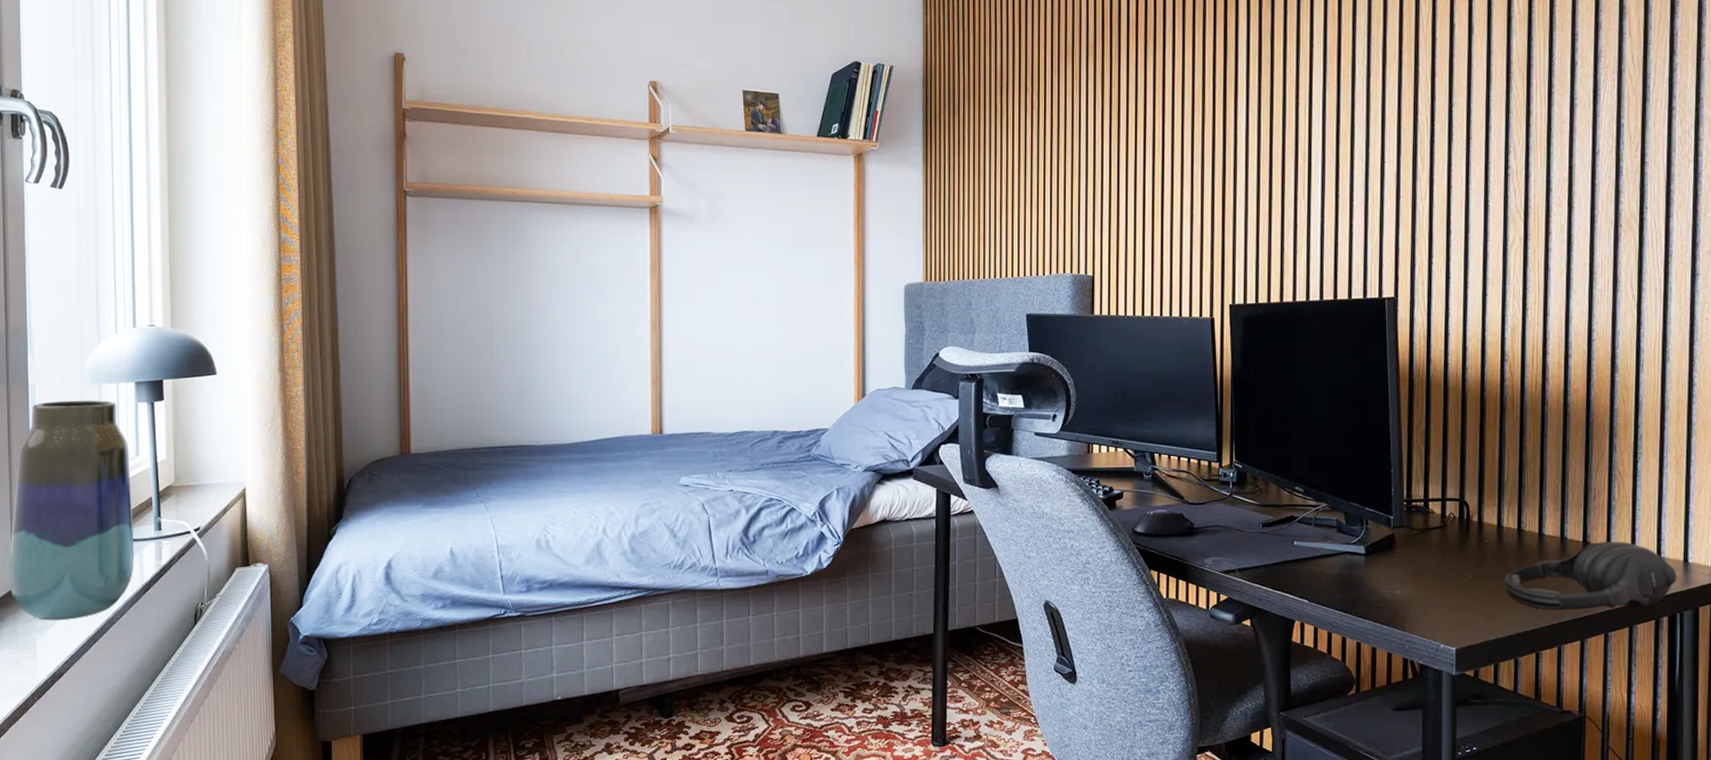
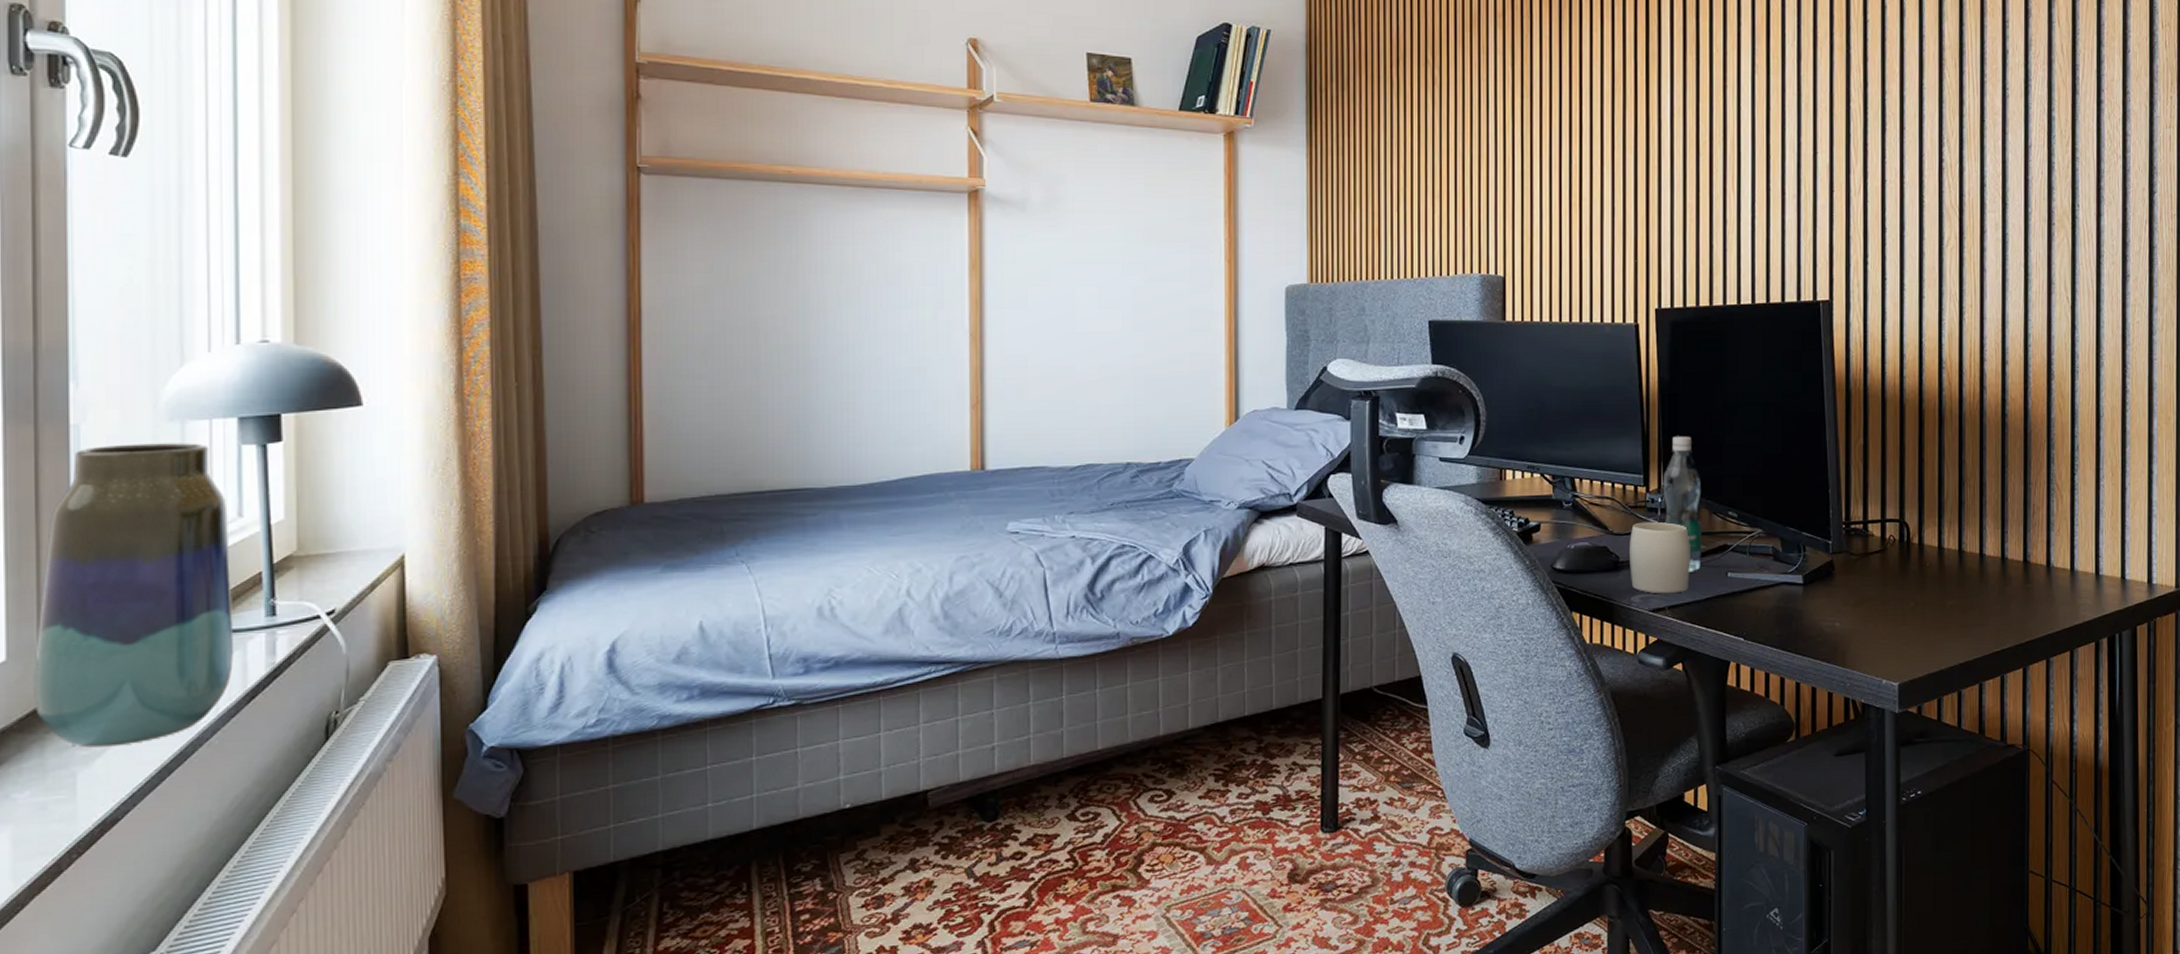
mug: none [1202,493,1260,558] -> present [1628,521,1691,594]
bottle: none [1234,418,1271,540] -> present [1663,436,1702,572]
headphones: present [1504,542,1678,611] -> none [1945,560,2116,637]

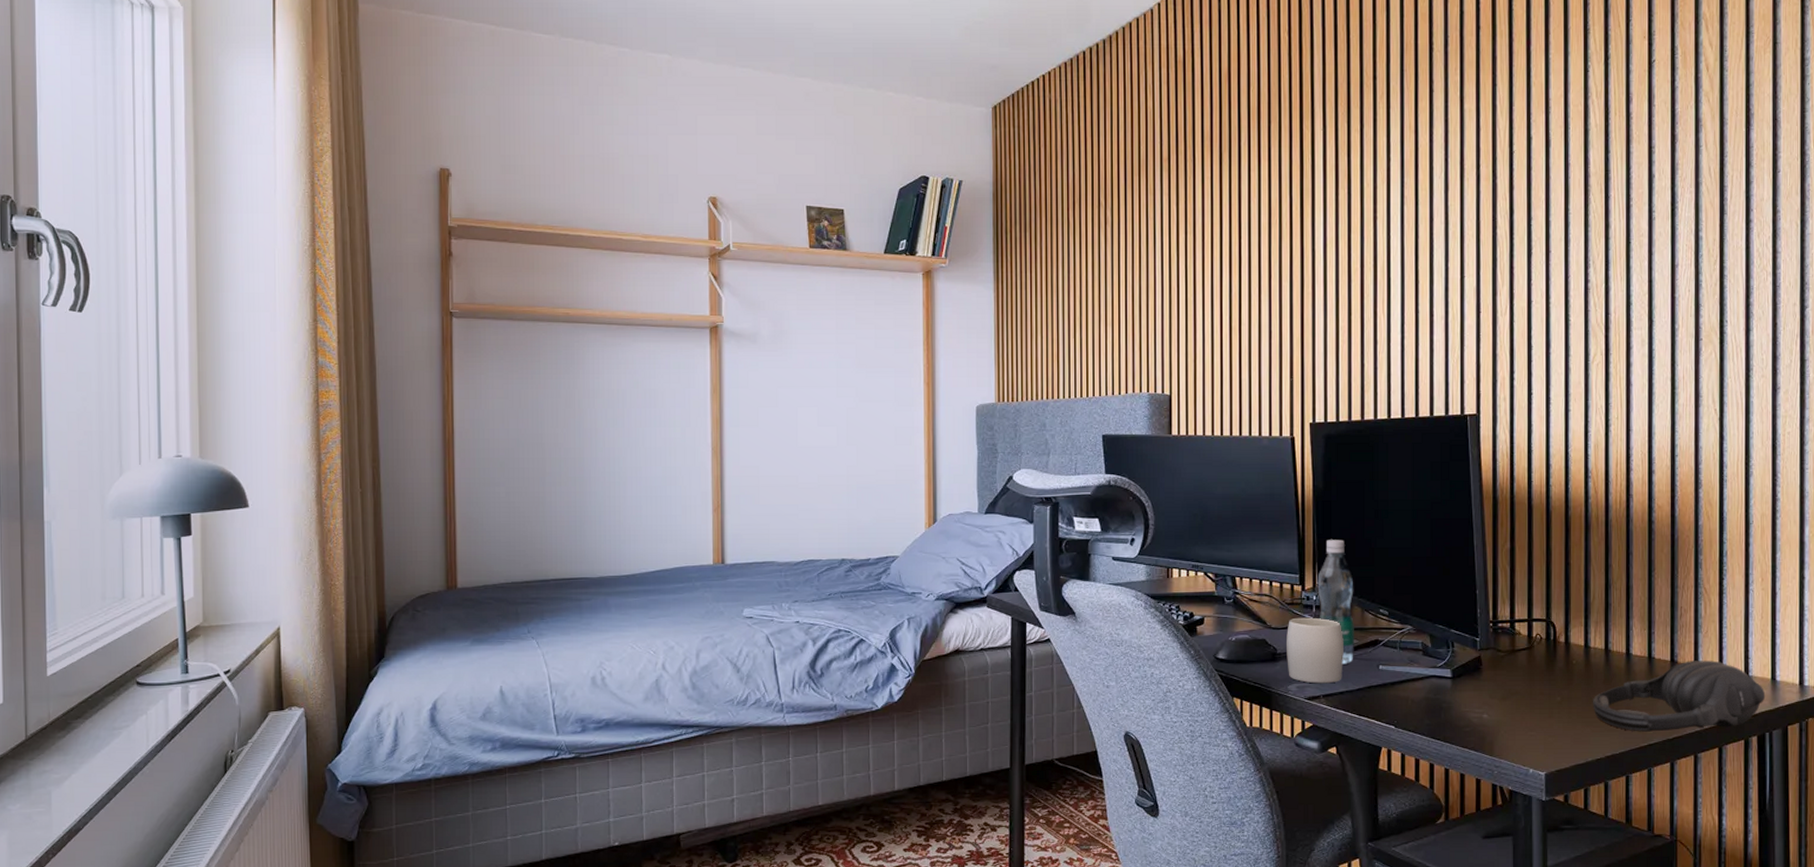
vase: present [33,443,233,748] -> none [21,536,159,772]
headphones: none [1945,560,2116,637] -> present [1592,660,1766,732]

